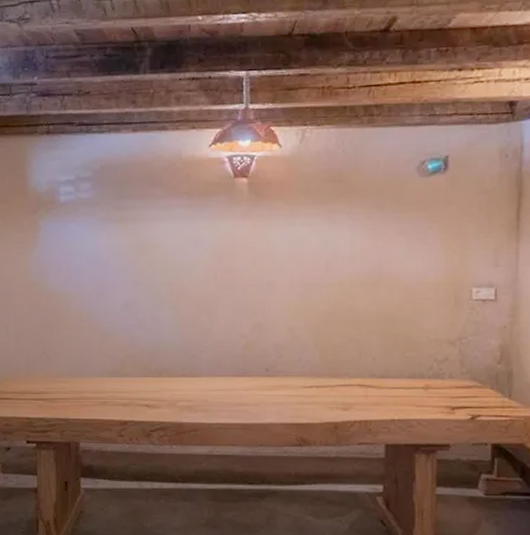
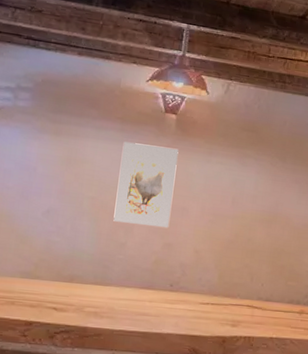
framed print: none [193,216,256,307] -> present [113,142,179,227]

